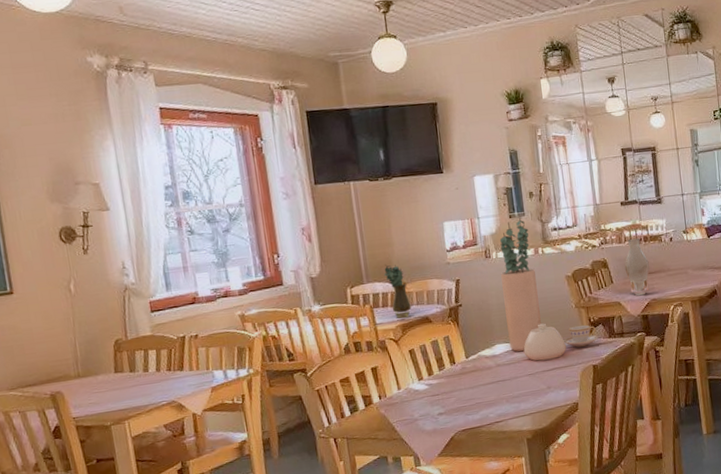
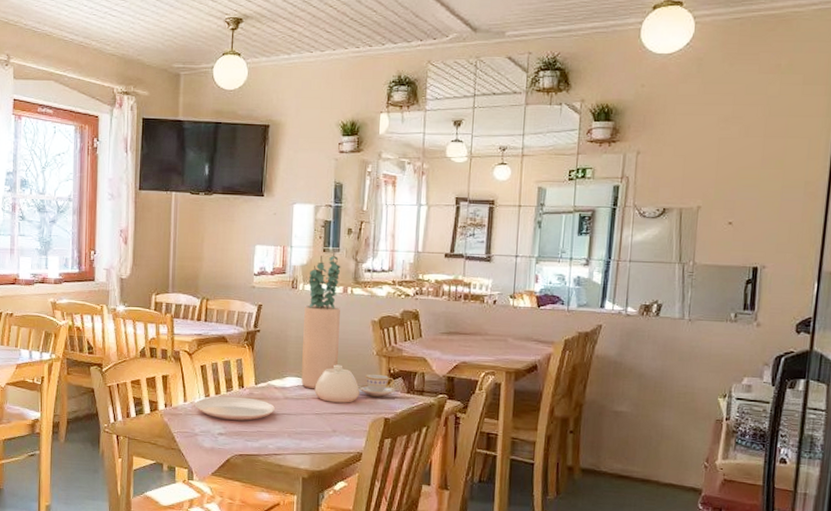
vase: present [384,265,412,319] -> none [189,278,210,334]
plate: none [410,372,490,400] -> present [195,396,276,421]
vase: present [624,238,650,296] -> none [437,294,465,356]

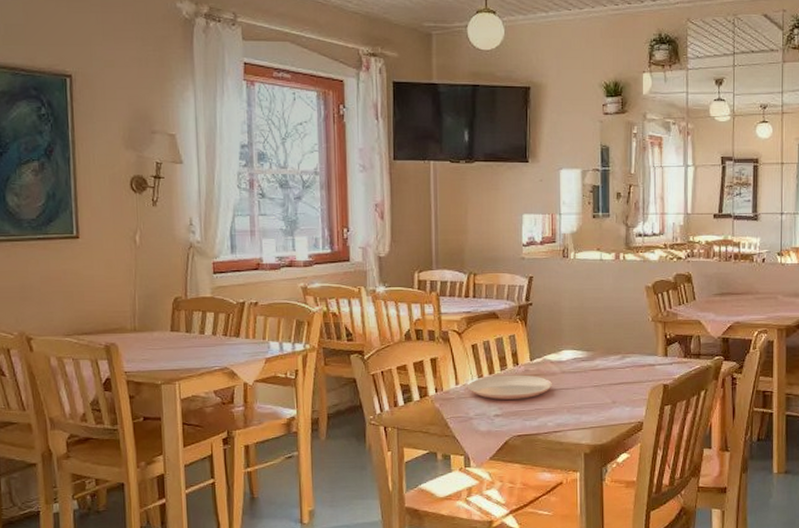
vase: present [301,251,341,389] -> none [577,217,614,361]
sugar bowl: present [314,364,360,403] -> none [591,333,637,373]
teacup: present [358,373,395,397] -> none [636,340,673,363]

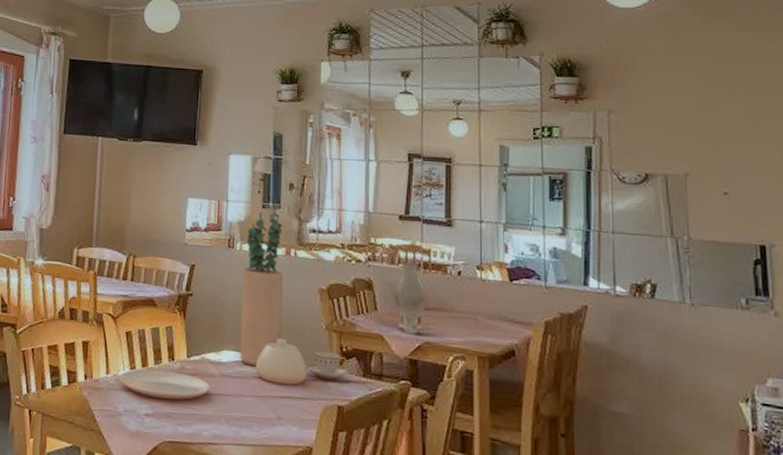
vase: none [577,217,614,361] -> present [240,208,283,367]
sugar bowl: none [591,333,637,373] -> present [255,338,307,386]
teacup: none [636,340,673,363] -> present [306,351,349,380]
vase: none [710,254,736,317] -> present [394,261,426,335]

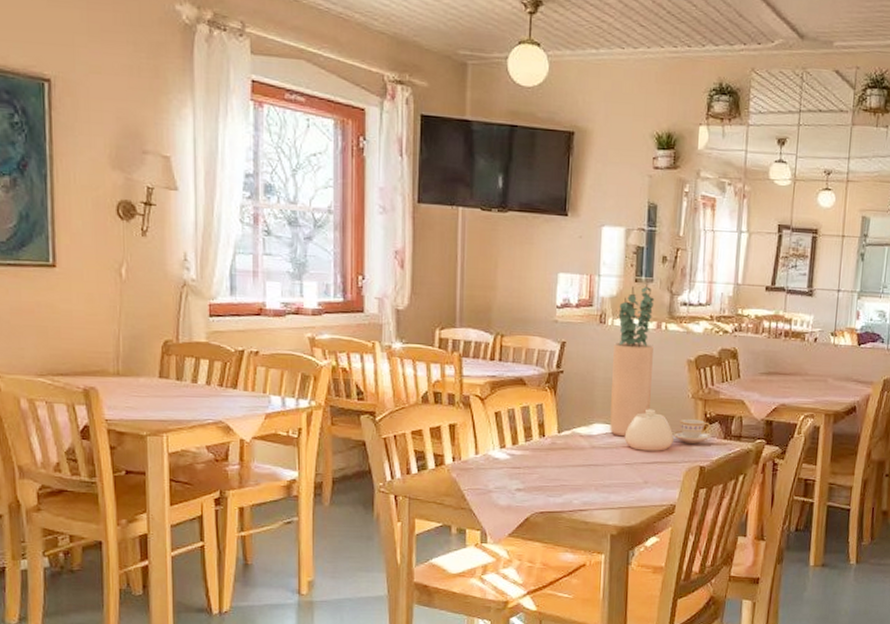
plate: present [119,369,211,401] -> none [489,446,581,474]
vase: present [394,261,426,335] -> none [756,330,785,398]

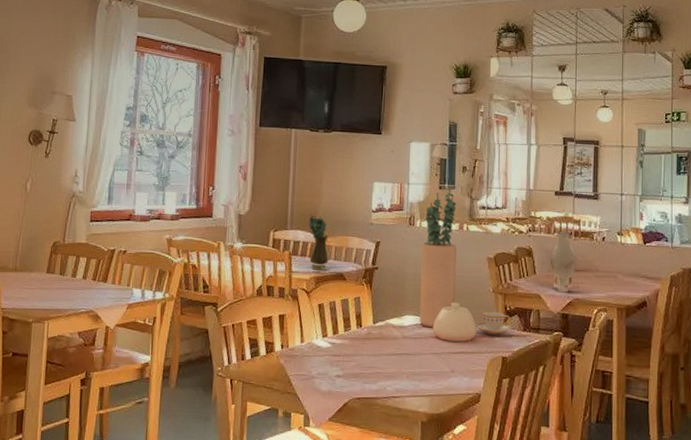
vase: none [480,310,506,376] -> present [307,214,329,272]
vase: none [756,330,785,398] -> present [550,231,577,293]

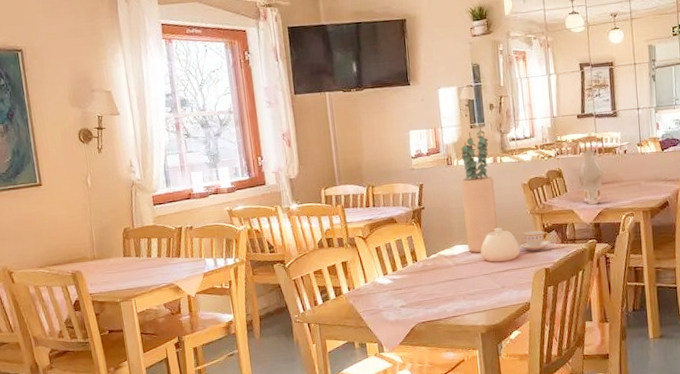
vase: present [307,214,329,272] -> none [354,169,379,219]

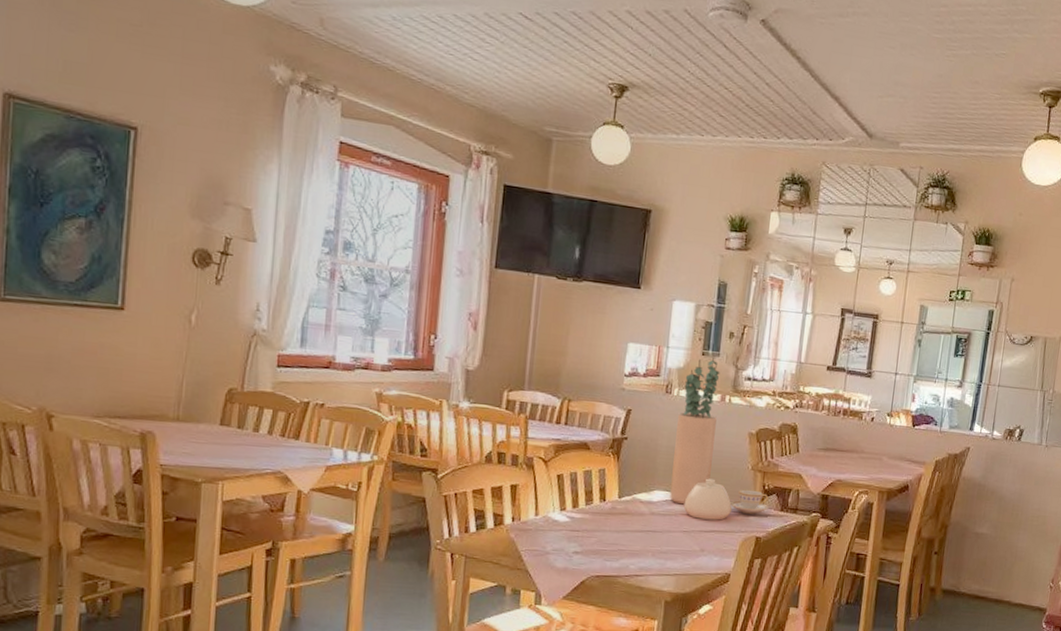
vase: present [578,149,603,205] -> none [814,408,843,474]

